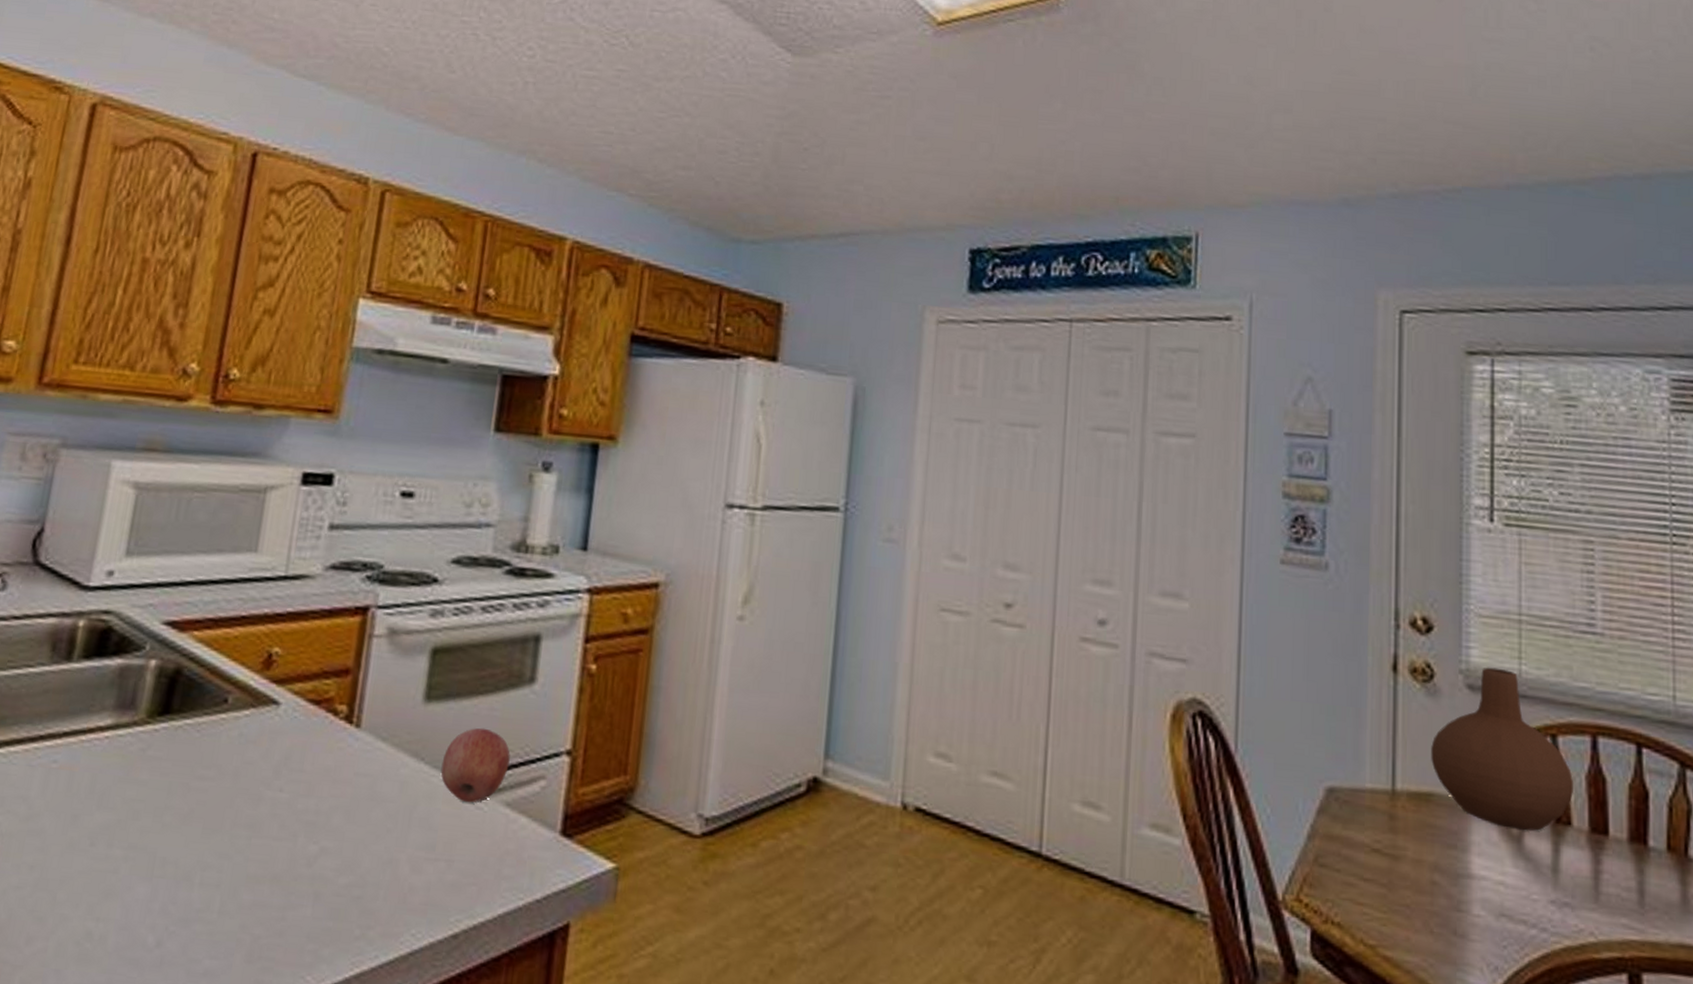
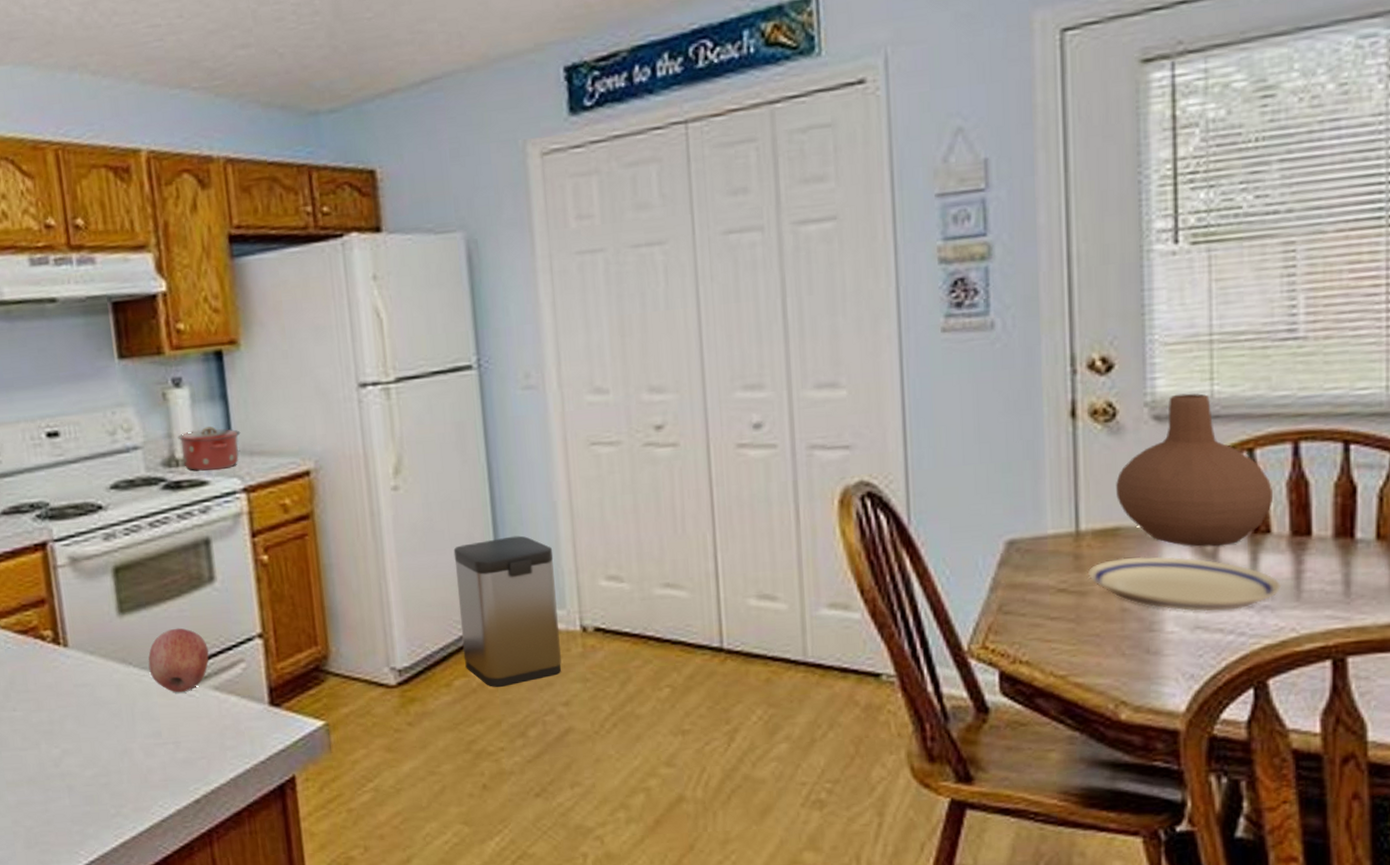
casserole: none [533,517,599,565] -> present [177,426,241,471]
pedal bin: none [776,691,887,857] -> present [453,535,562,687]
plate: none [1400,826,1580,903] -> present [1087,556,1281,612]

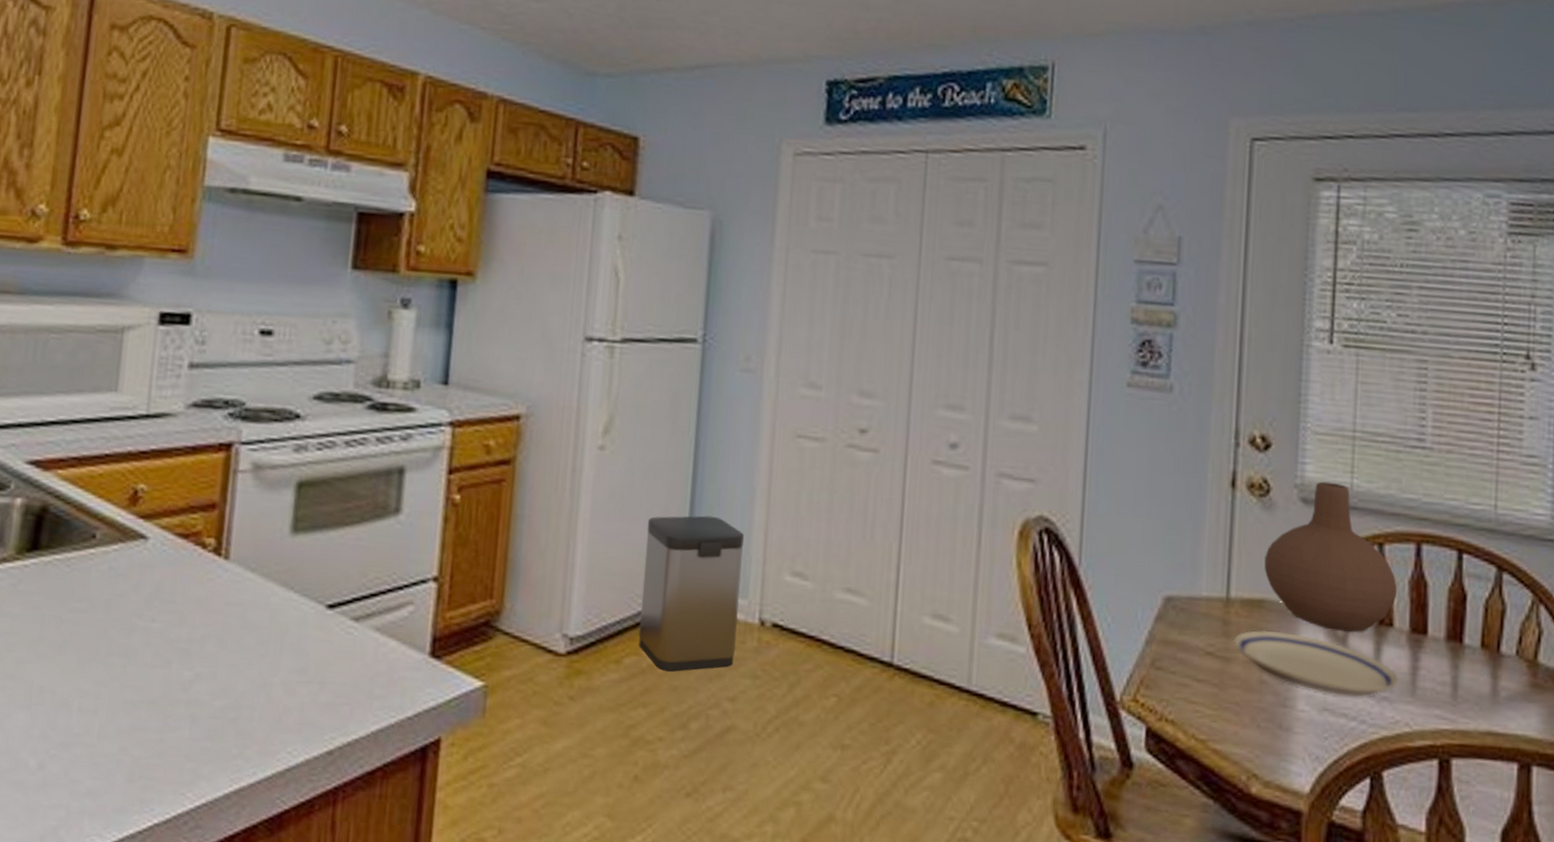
fruit: present [148,628,209,693] -> none [310,557,378,629]
casserole: present [177,426,241,471] -> none [394,353,459,399]

